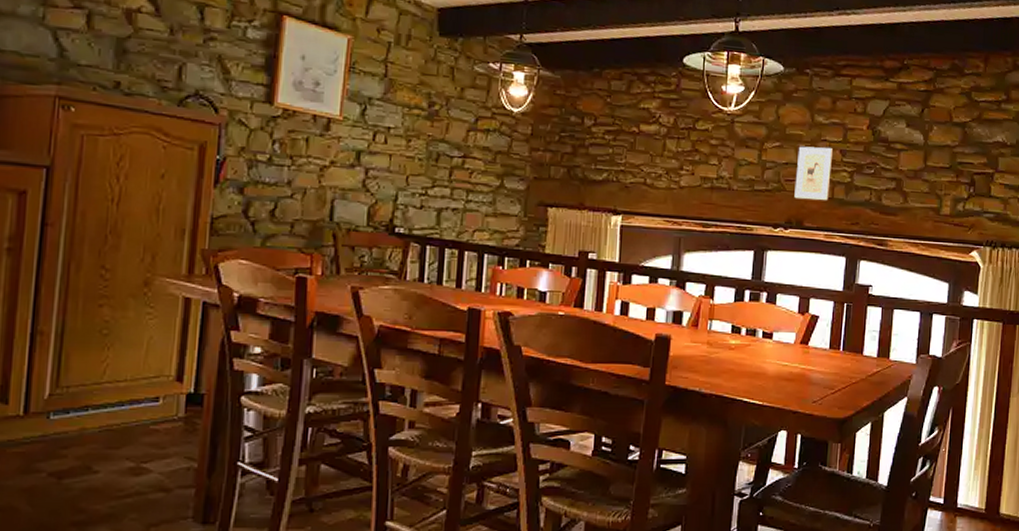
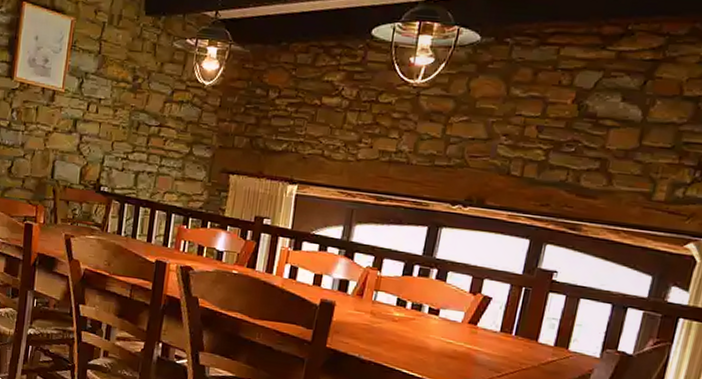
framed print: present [794,146,834,201] -> none [478,121,529,180]

